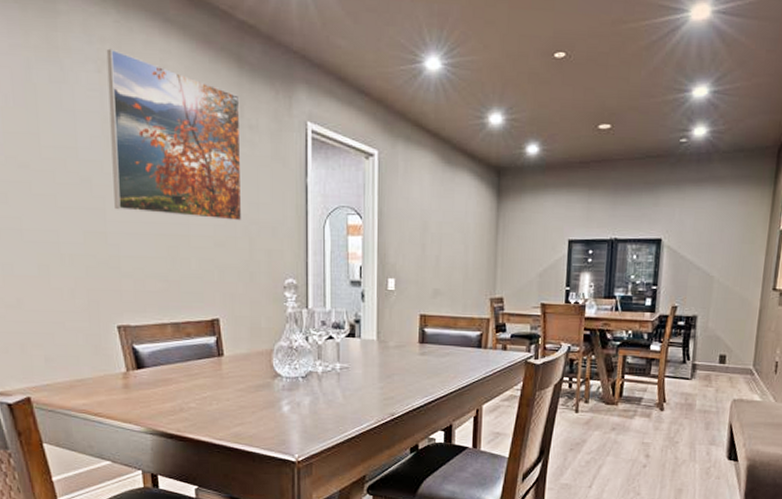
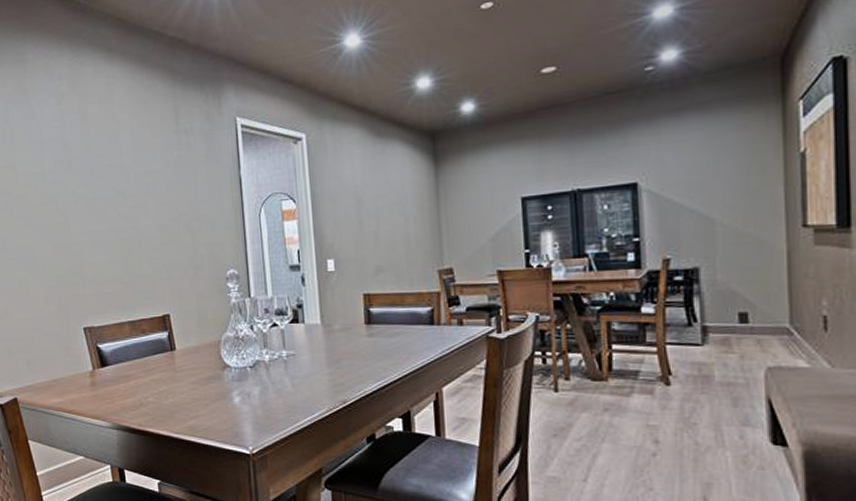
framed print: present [106,48,242,221] -> none [64,83,184,222]

